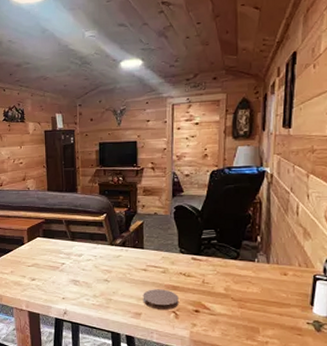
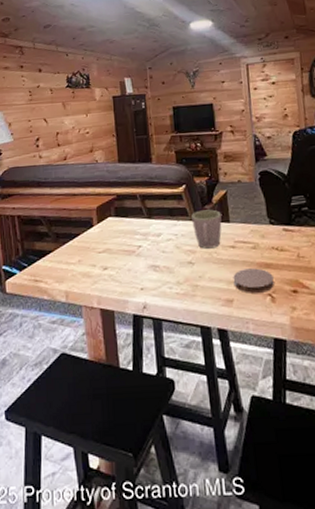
mug: none [110,237,137,270] -> present [191,209,222,249]

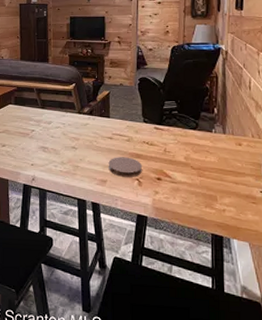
mug: present [191,209,222,249] -> none [78,106,103,138]

